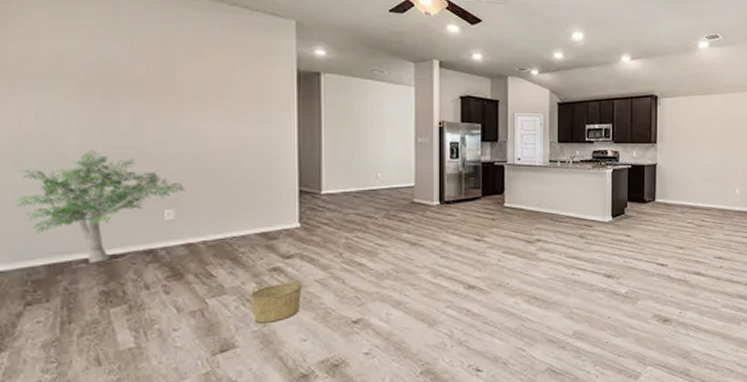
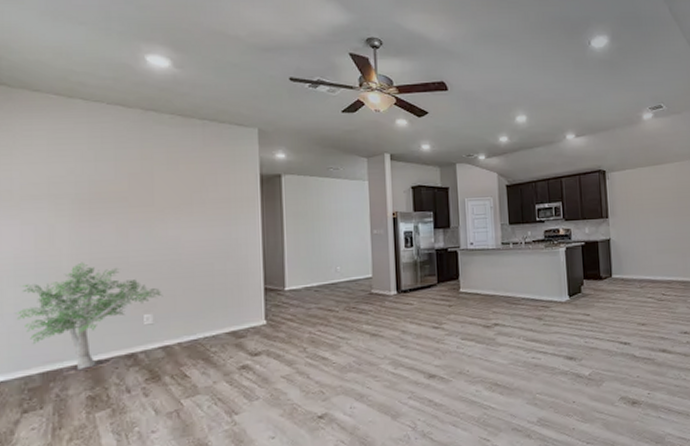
basket: present [249,282,302,323] -> none [221,379,270,422]

